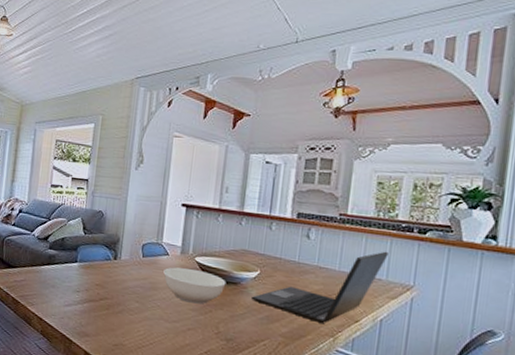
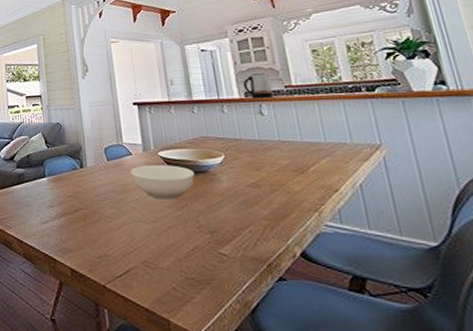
laptop: present [252,251,389,324] -> none [224,114,346,200]
kettle: none [298,195,328,224] -> present [242,72,274,99]

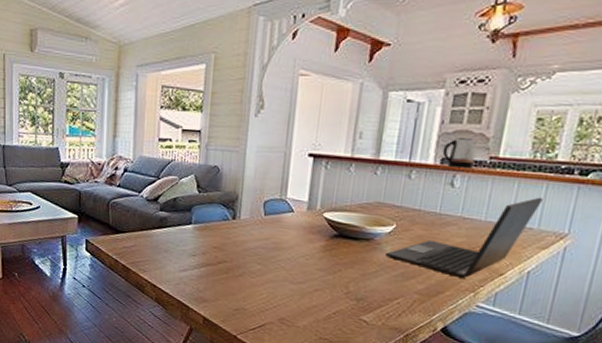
bowl: present [130,165,195,199] -> none [287,225,358,264]
laptop: none [224,114,346,200] -> present [386,197,543,279]

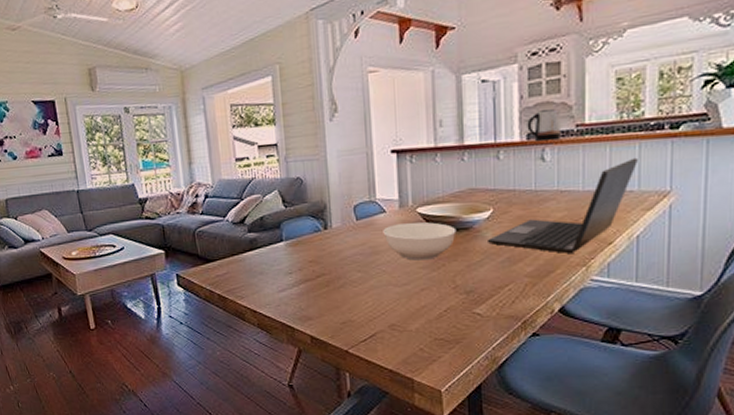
bowl: none [287,225,358,264] -> present [383,222,457,260]

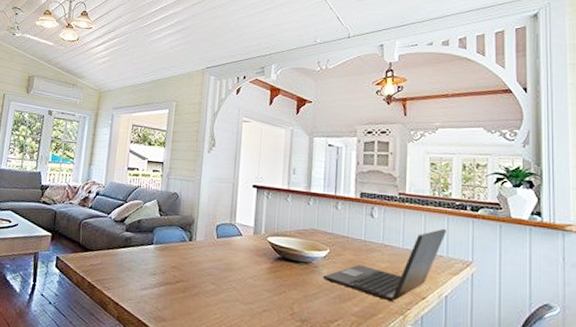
bowl: present [383,222,457,260] -> none [237,247,298,285]
kettle: present [527,108,560,142] -> none [361,175,387,203]

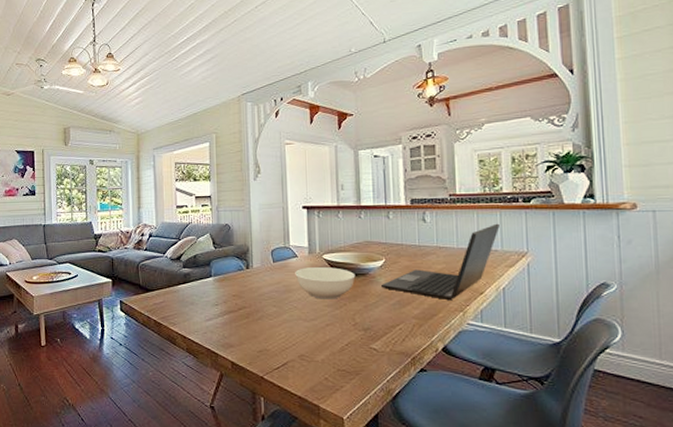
bowl: none [237,247,298,285] -> present [295,267,356,299]

